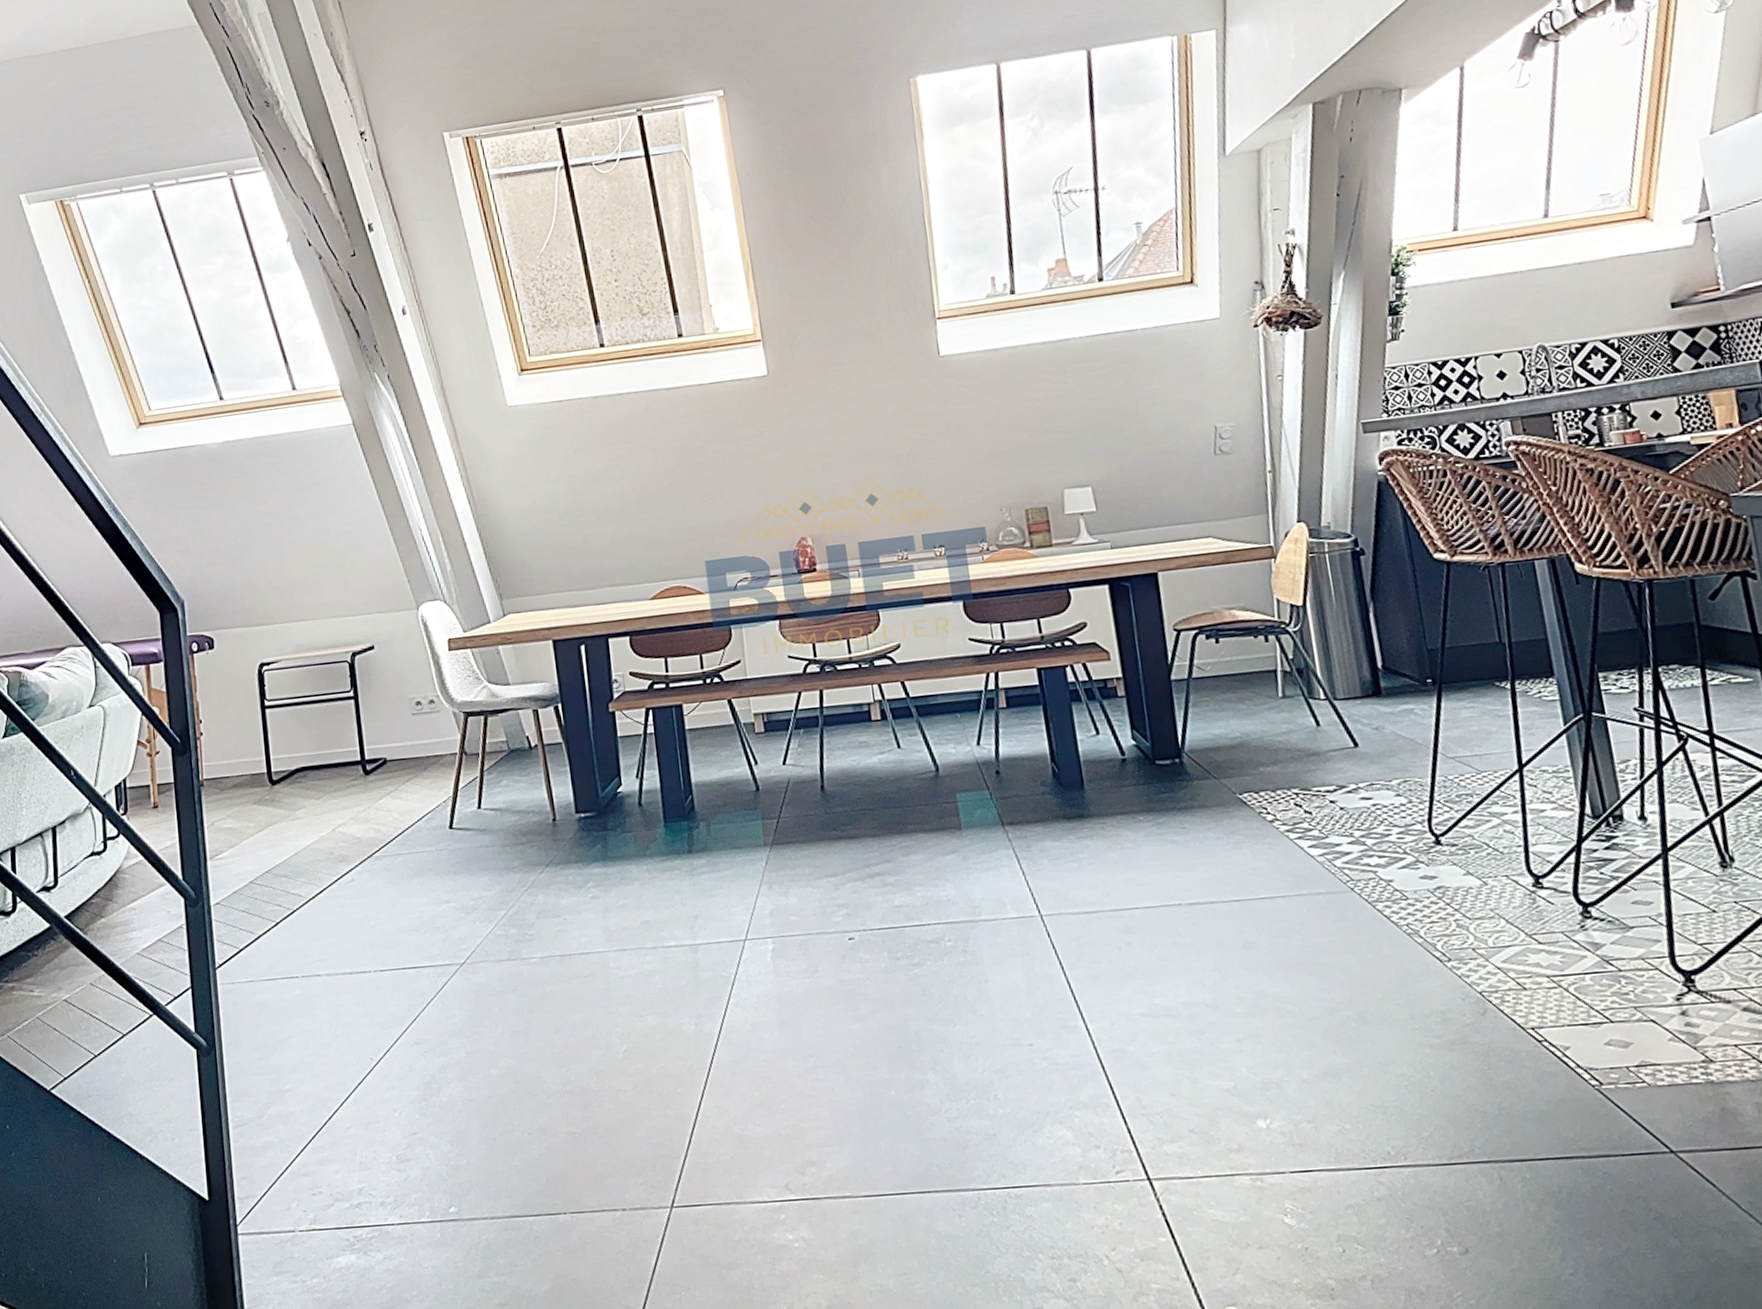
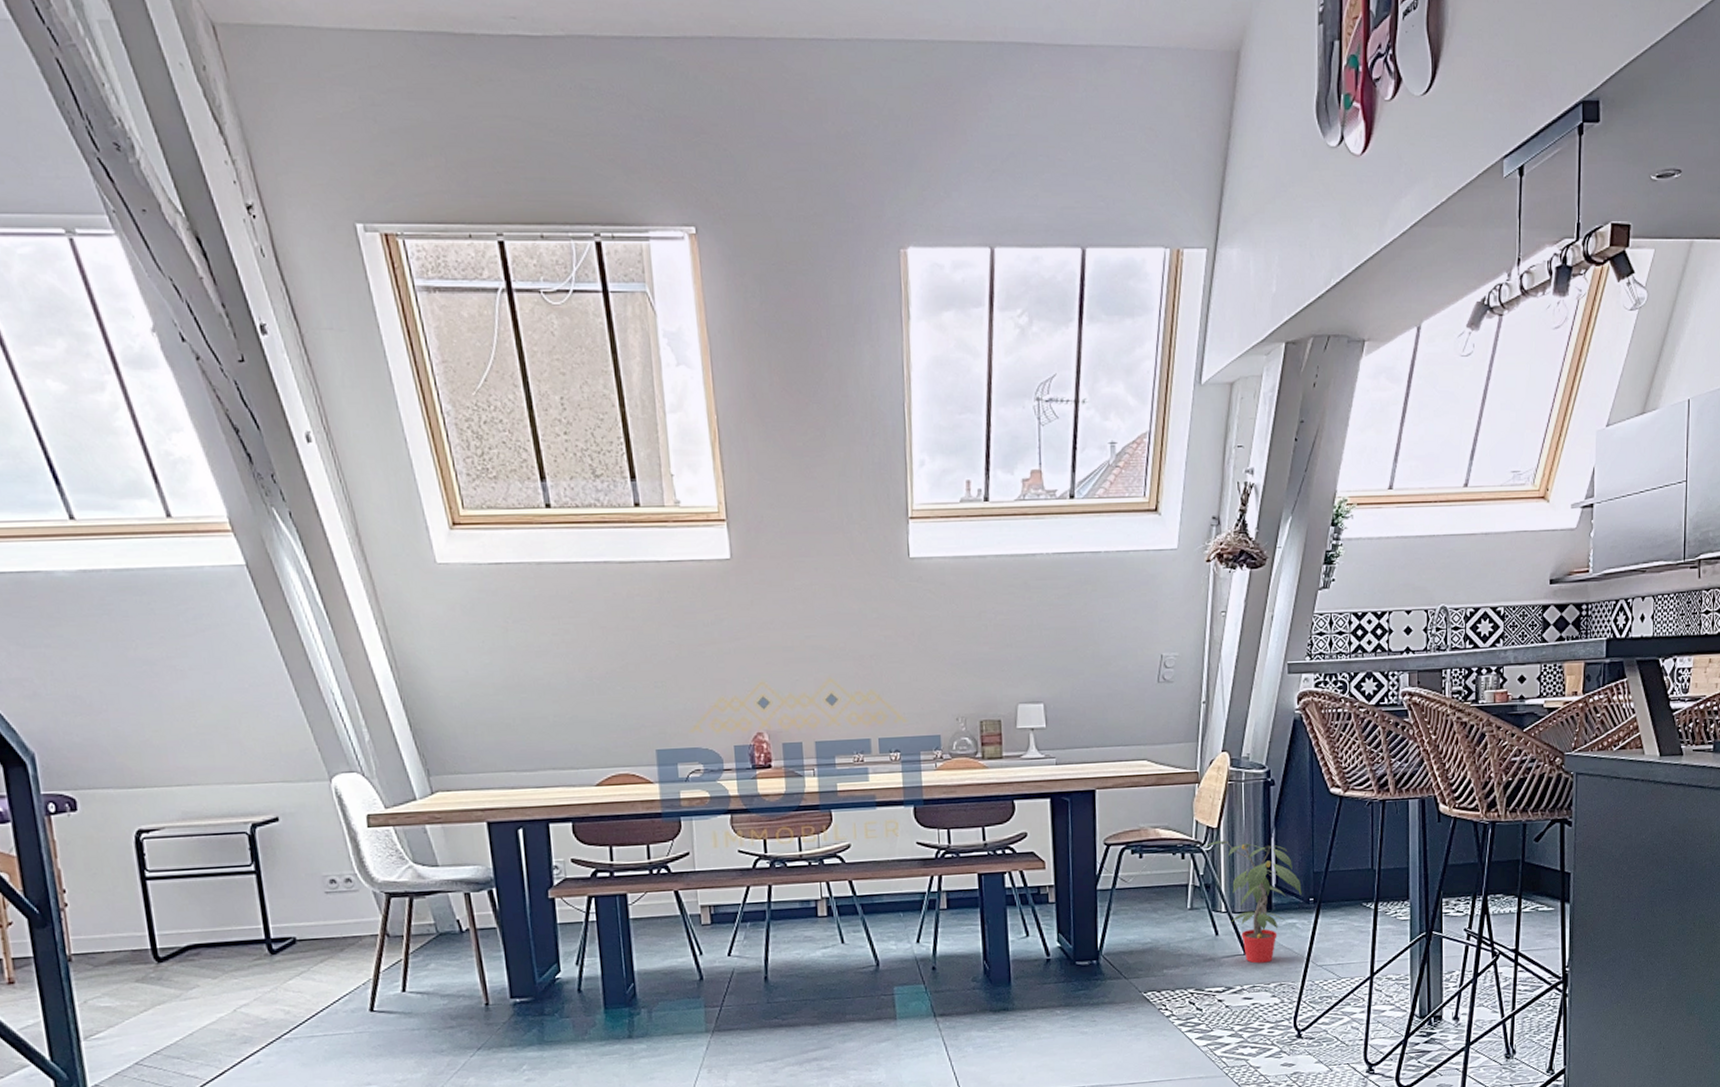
potted plant: none [1291,619,1417,758] -> present [1205,840,1302,964]

